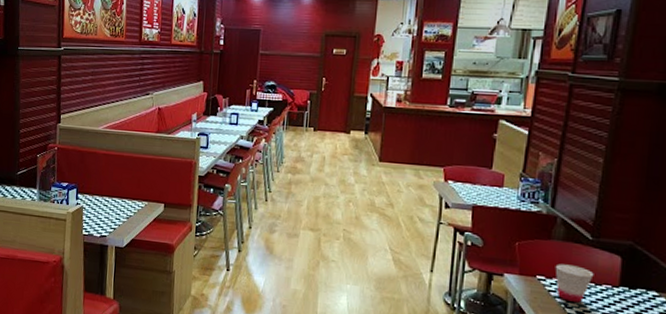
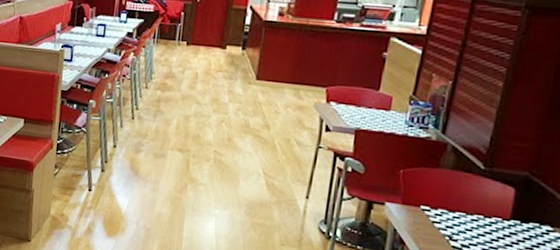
cup: present [555,263,594,303] -> none [441,193,484,235]

